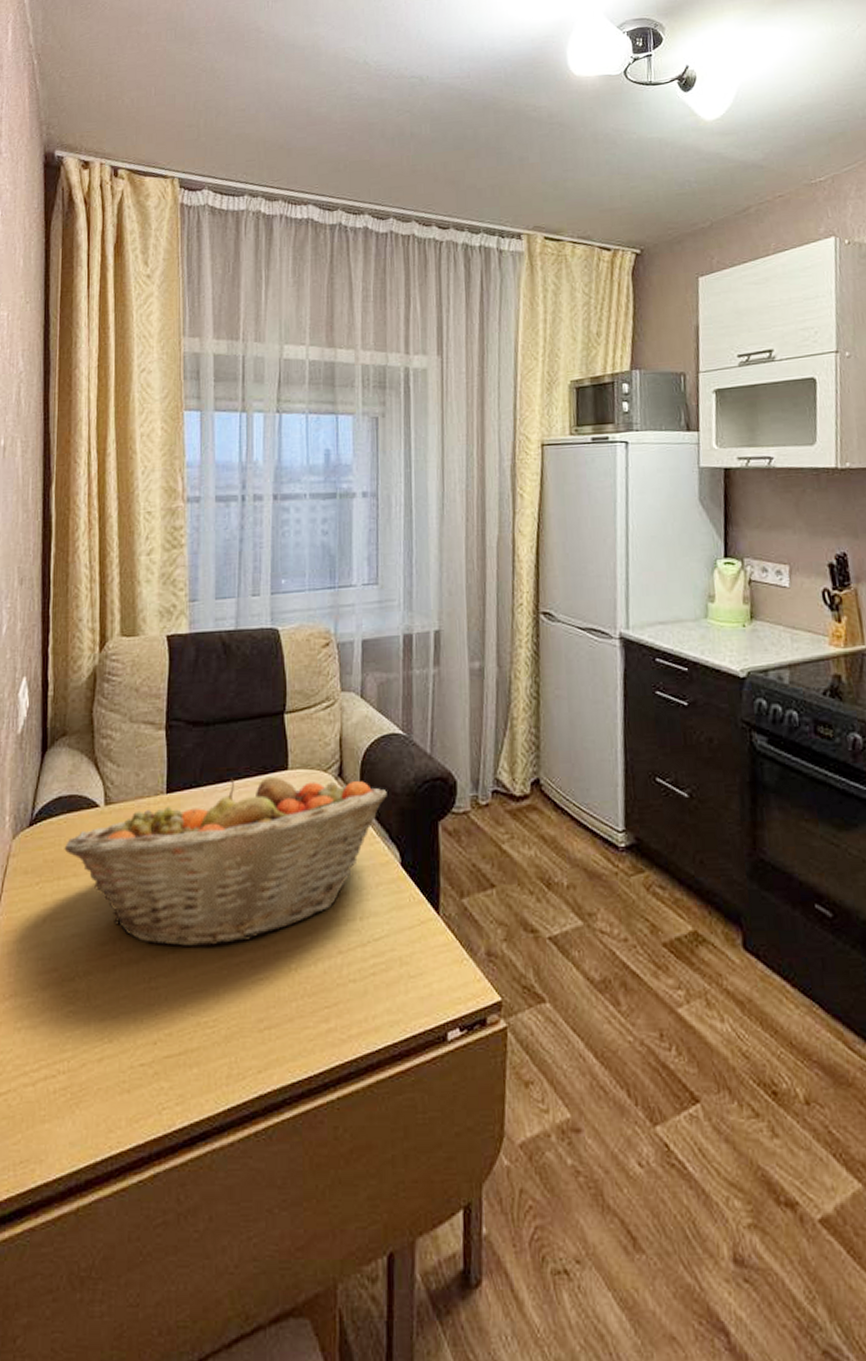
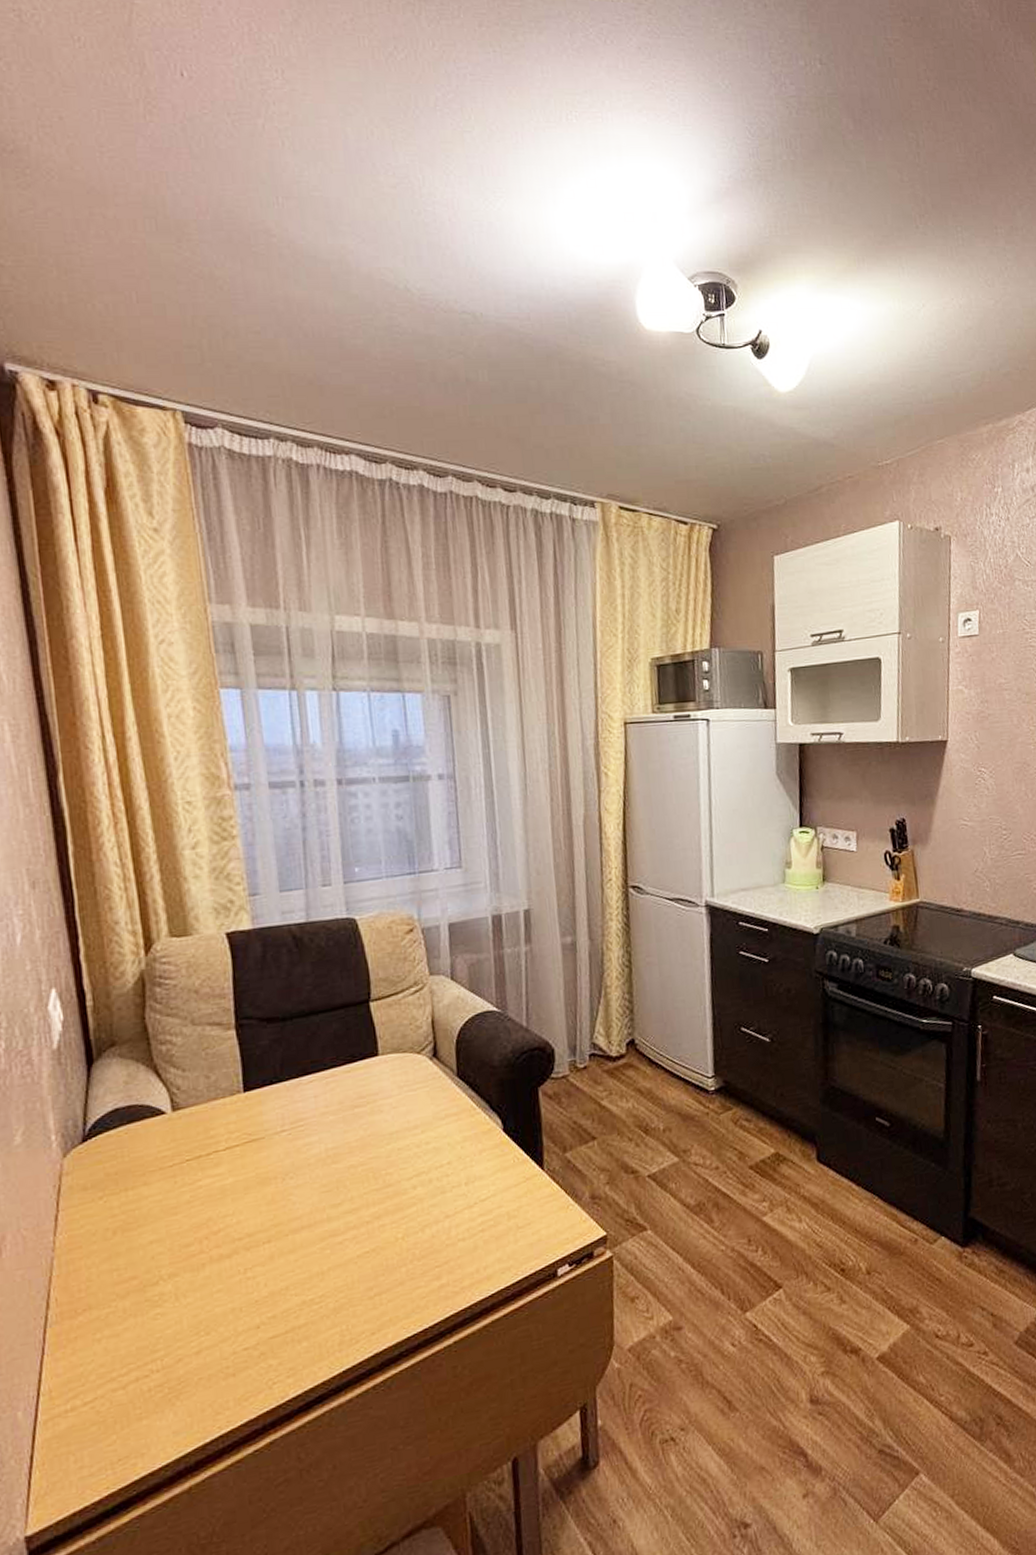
fruit basket: present [64,777,387,947] -> none [128,1058,485,1238]

